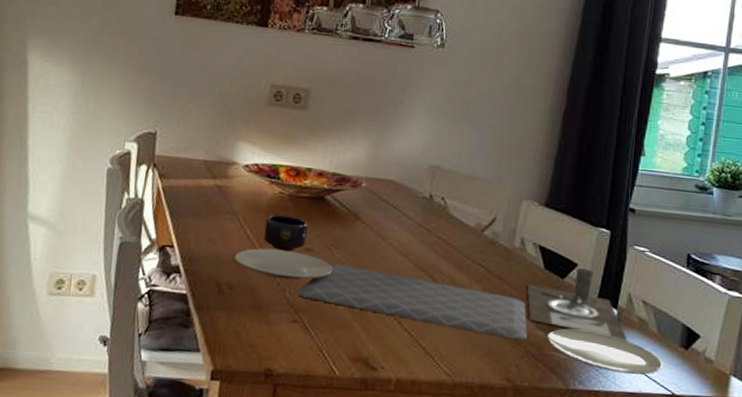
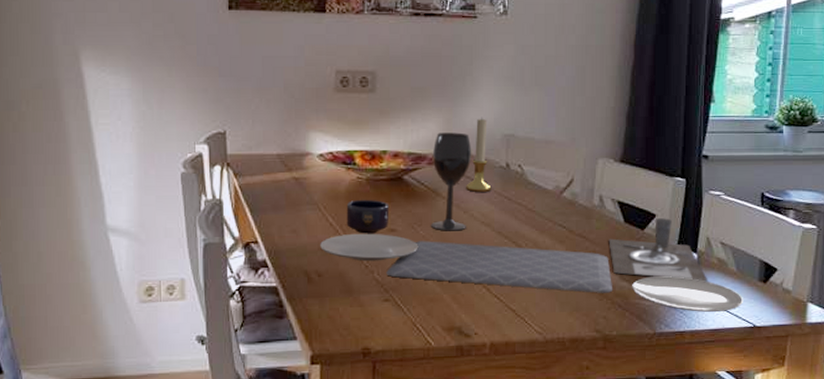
wine glass: none [348,156,397,258] -> present [431,132,472,231]
candle holder: none [387,145,415,222] -> present [466,117,492,192]

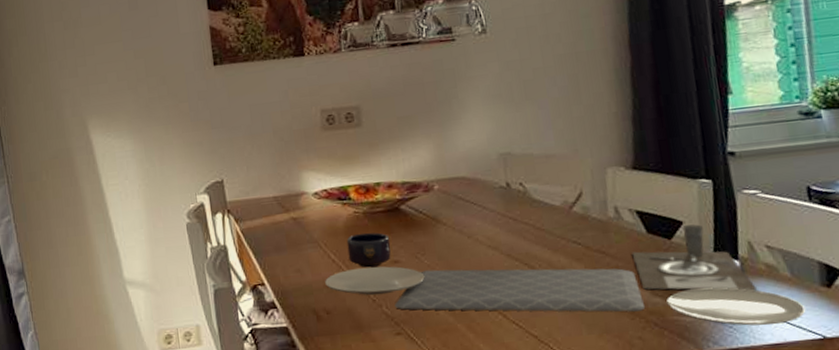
wine glass: present [431,132,472,231] -> none [426,156,472,258]
candle holder: present [466,117,492,192] -> none [466,138,494,216]

